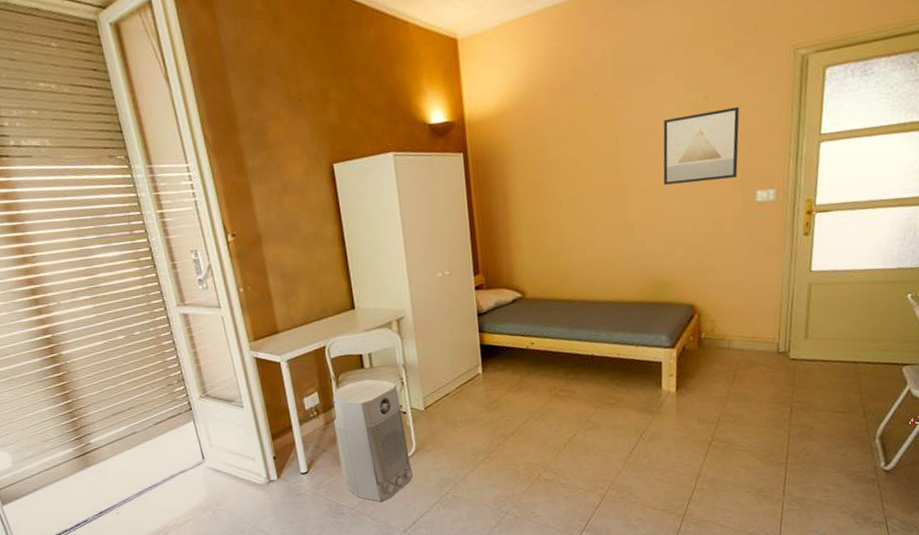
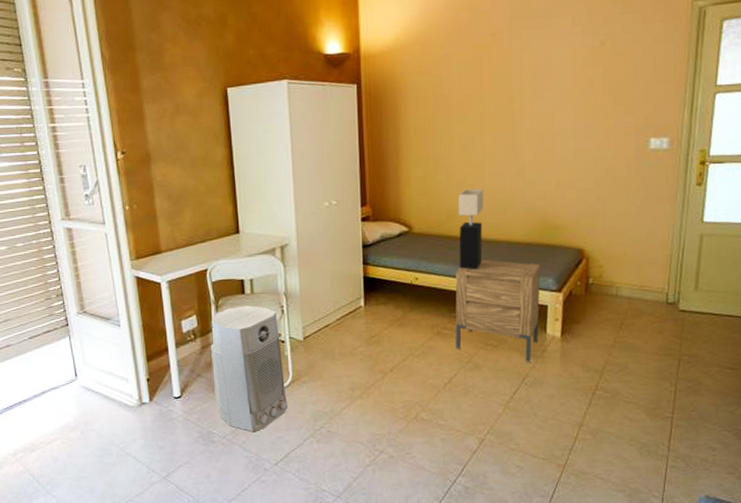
table lamp: none [569,251,596,331] -> present [458,188,484,270]
nightstand: none [570,320,654,419] -> present [455,259,541,363]
wall art: present [663,106,740,185] -> none [556,53,635,127]

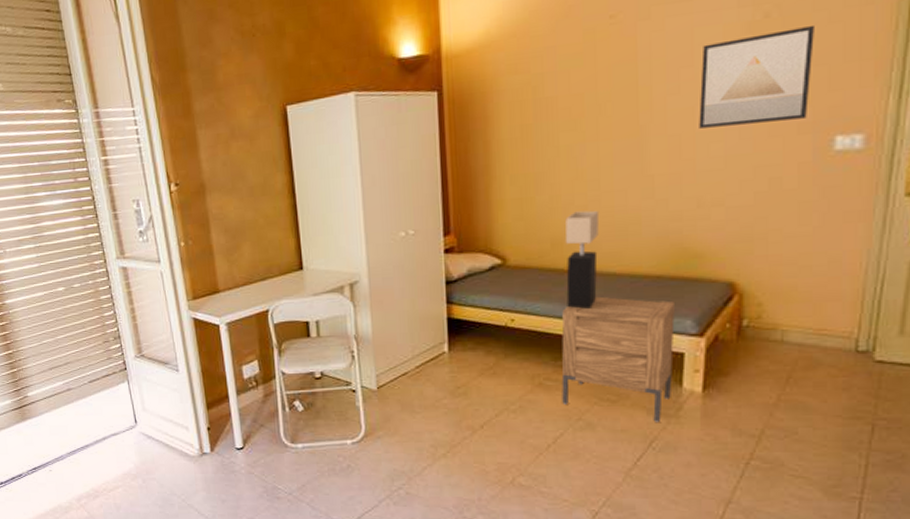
air purifier: present [211,305,288,433] -> none [273,350,361,490]
wall art: none [556,53,635,127] -> present [699,24,814,129]

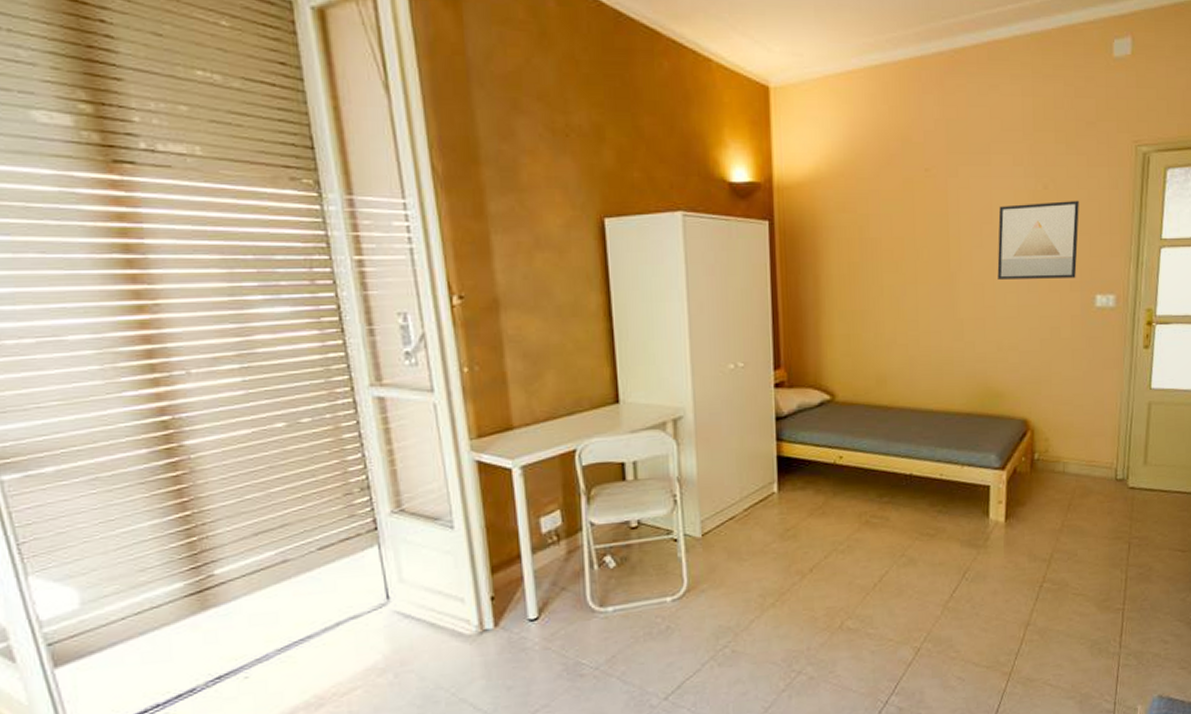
nightstand: present [561,296,676,423] -> none [886,432,983,554]
table lamp: present [565,210,600,309] -> none [889,349,919,445]

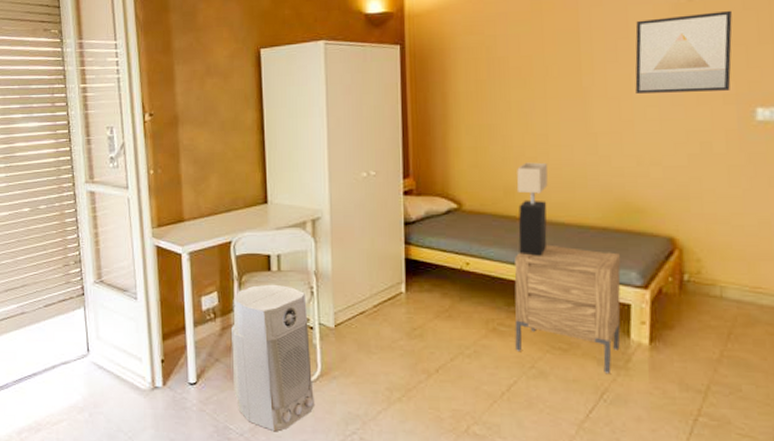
air purifier: none [580,495,682,660] -> present [232,284,315,432]
nightstand: none [886,432,983,554] -> present [514,244,621,375]
table lamp: none [889,349,919,445] -> present [517,162,548,256]

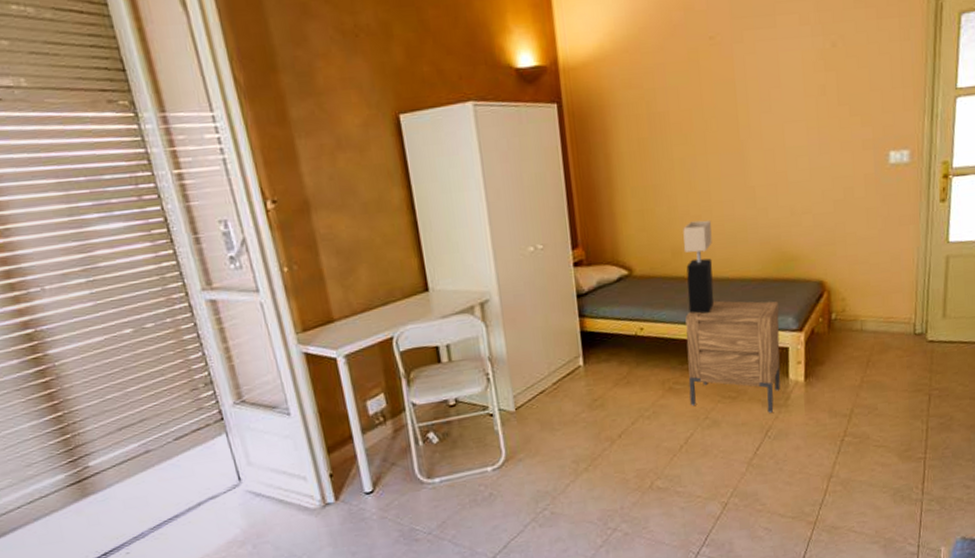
air purifier: present [232,284,315,432] -> none [402,376,504,524]
wall art: present [635,10,732,94] -> none [786,55,870,144]

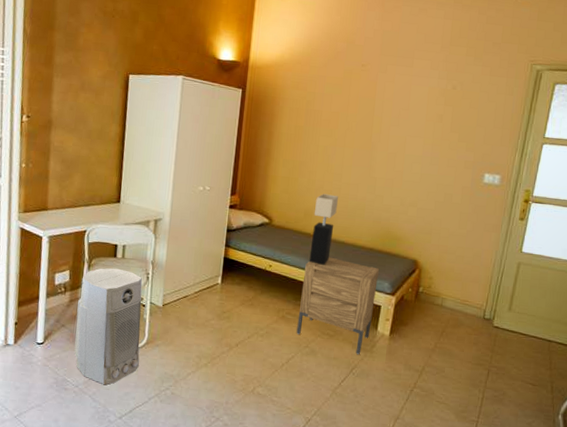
air purifier: none [402,376,504,524] -> present [74,268,143,385]

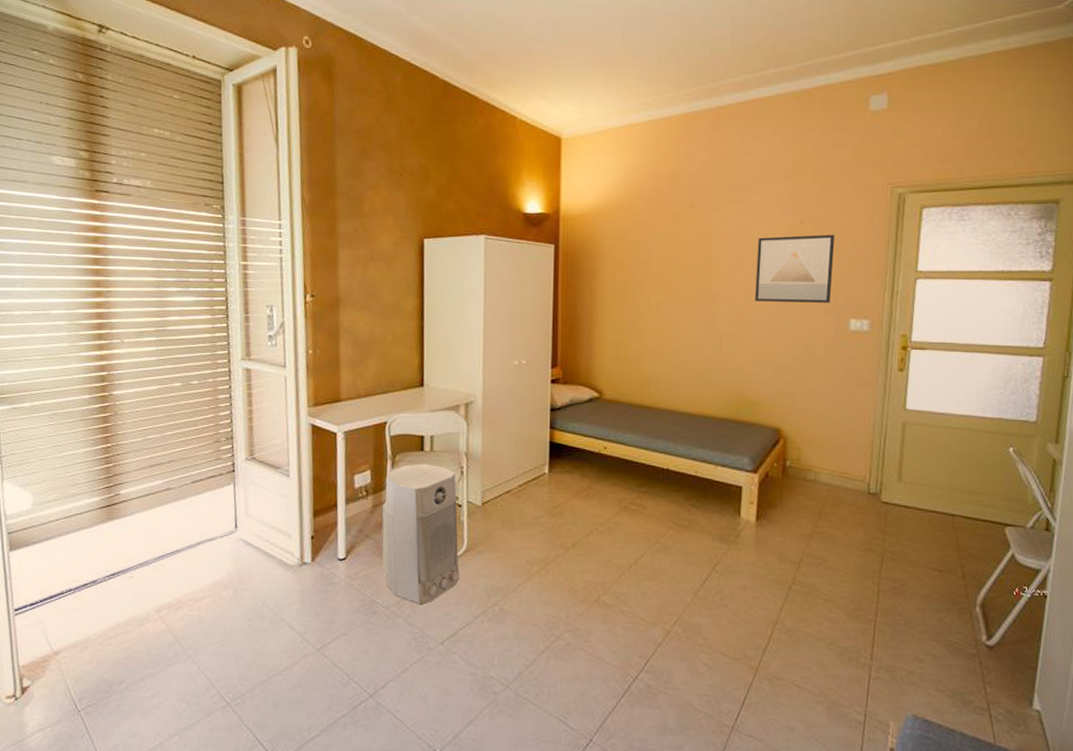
nightstand: present [296,257,380,355] -> none [643,432,736,548]
table lamp: present [309,193,339,265] -> none [650,358,679,442]
wall art: none [407,98,480,158] -> present [755,234,835,303]

